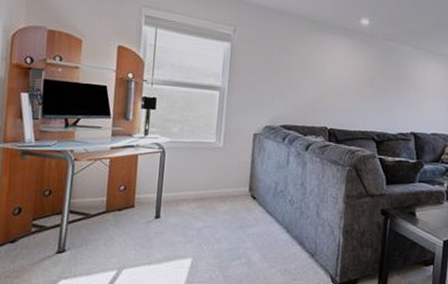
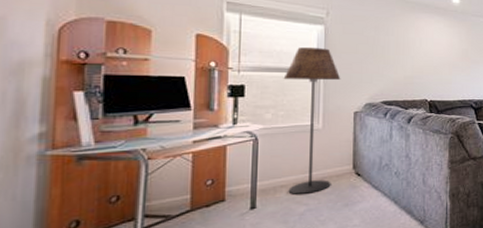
floor lamp: none [189,63,244,211] -> present [283,46,341,195]

